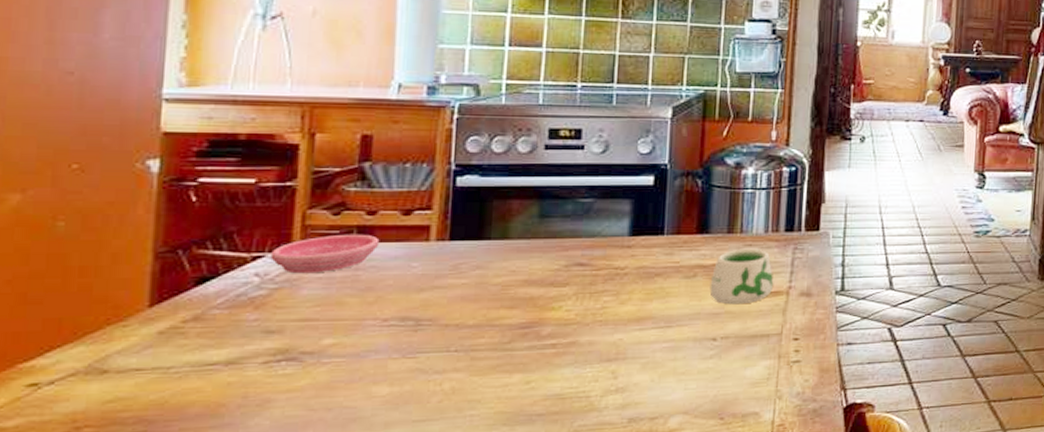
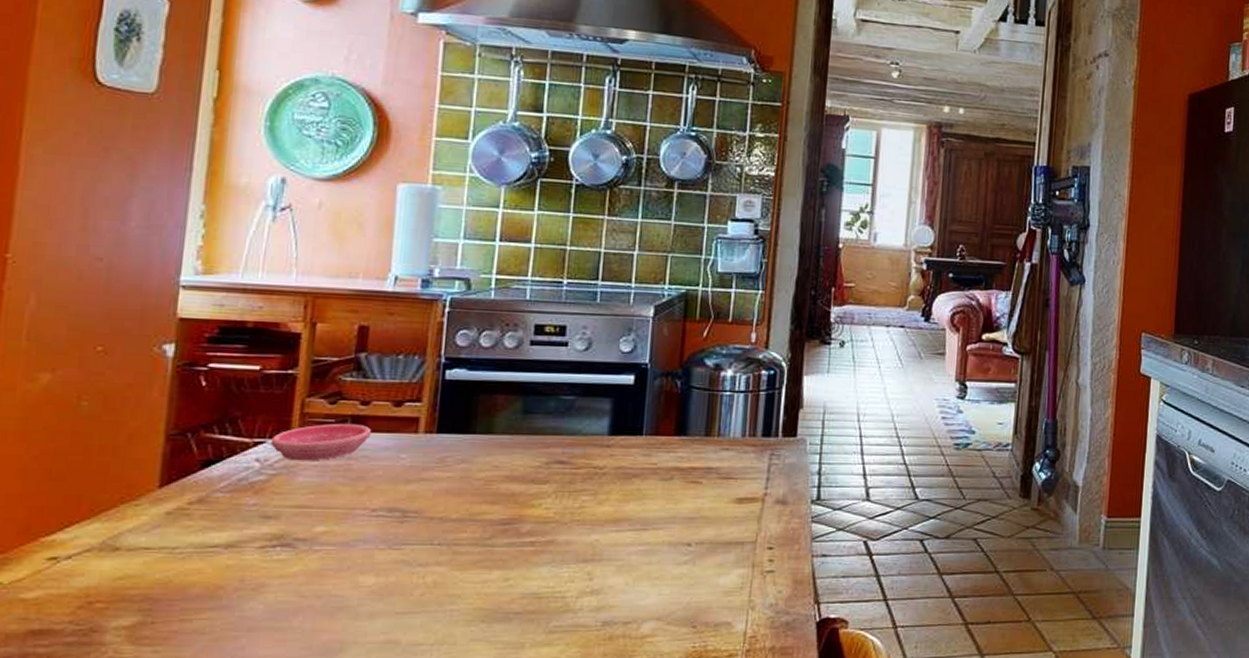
mug: present [709,248,774,305] -> none [685,452,750,510]

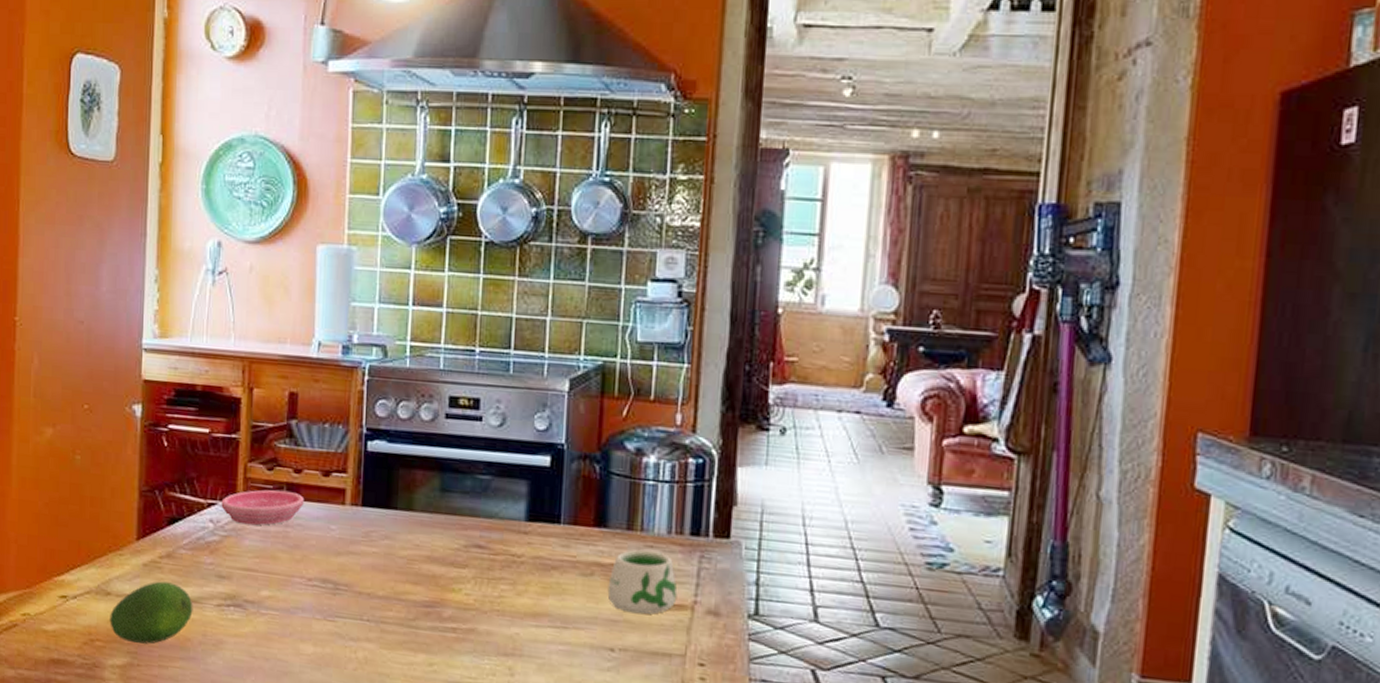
fruit: none [116,529,229,598] -> present [110,581,193,644]
mug: none [685,452,750,510] -> present [607,550,678,614]

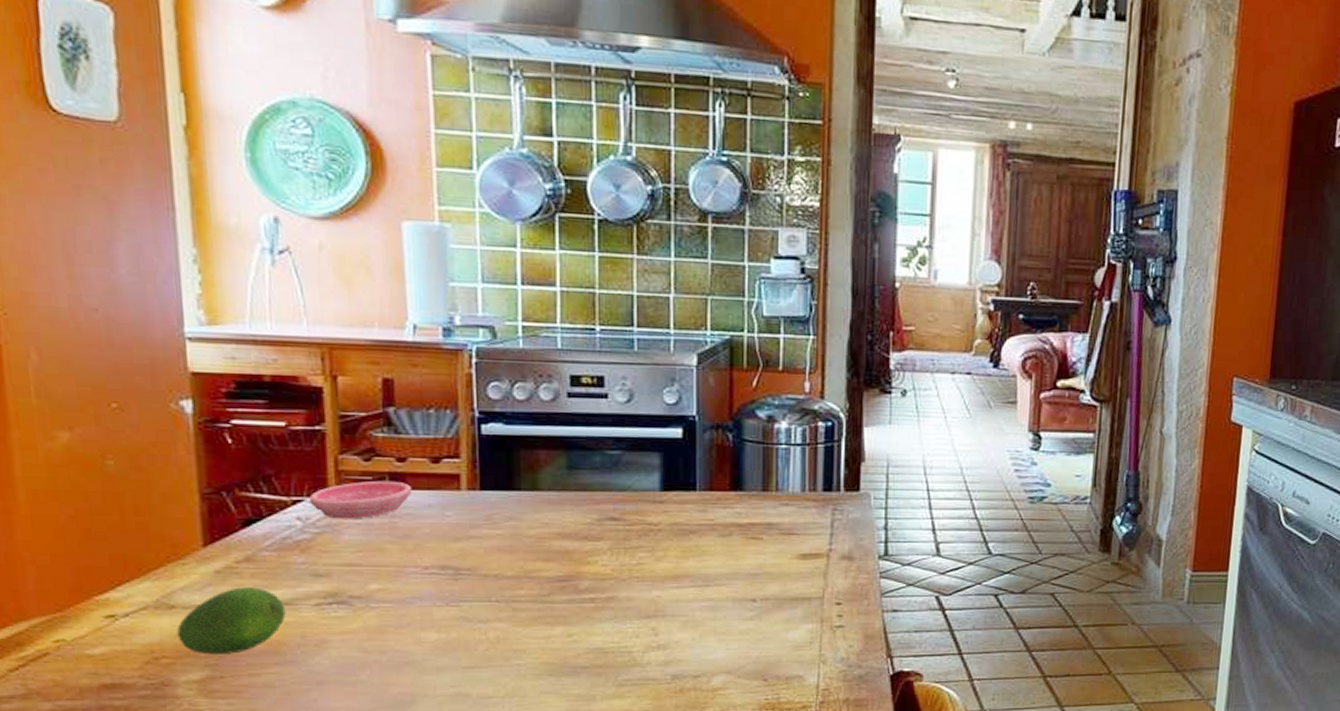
mug: present [607,550,678,614] -> none [746,508,814,566]

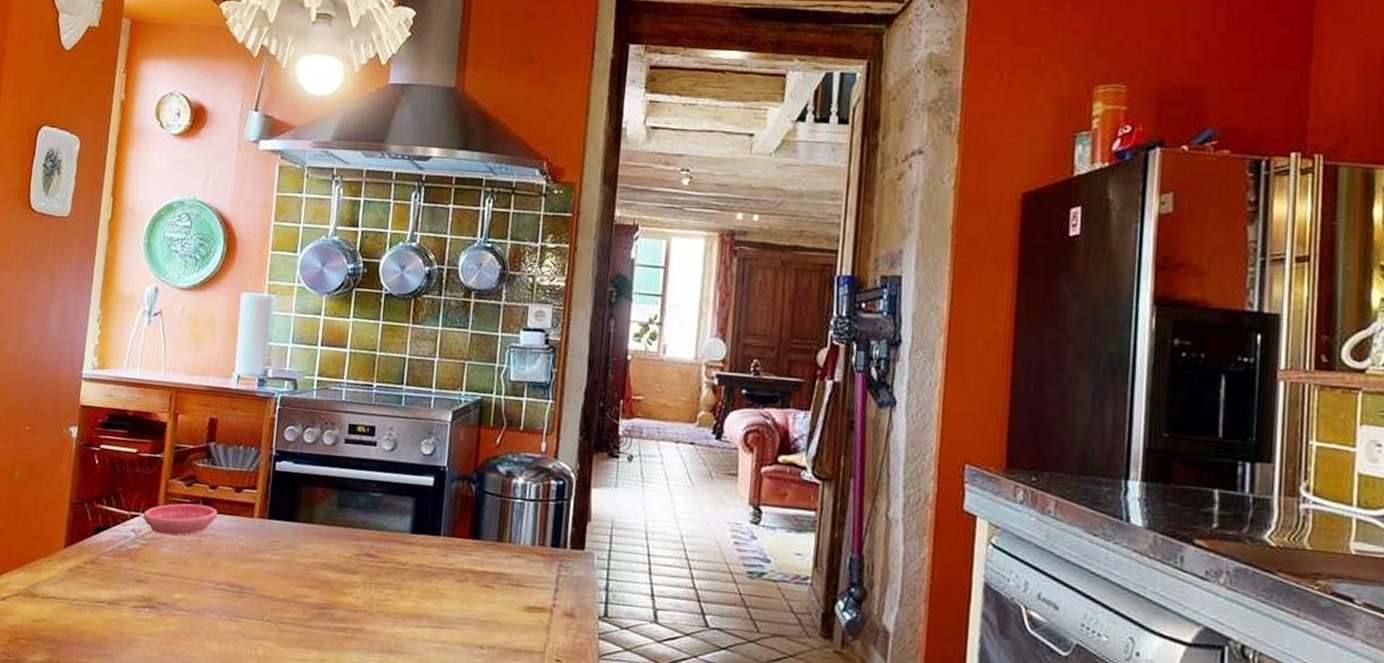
fruit: present [177,587,286,654] -> none [34,584,112,642]

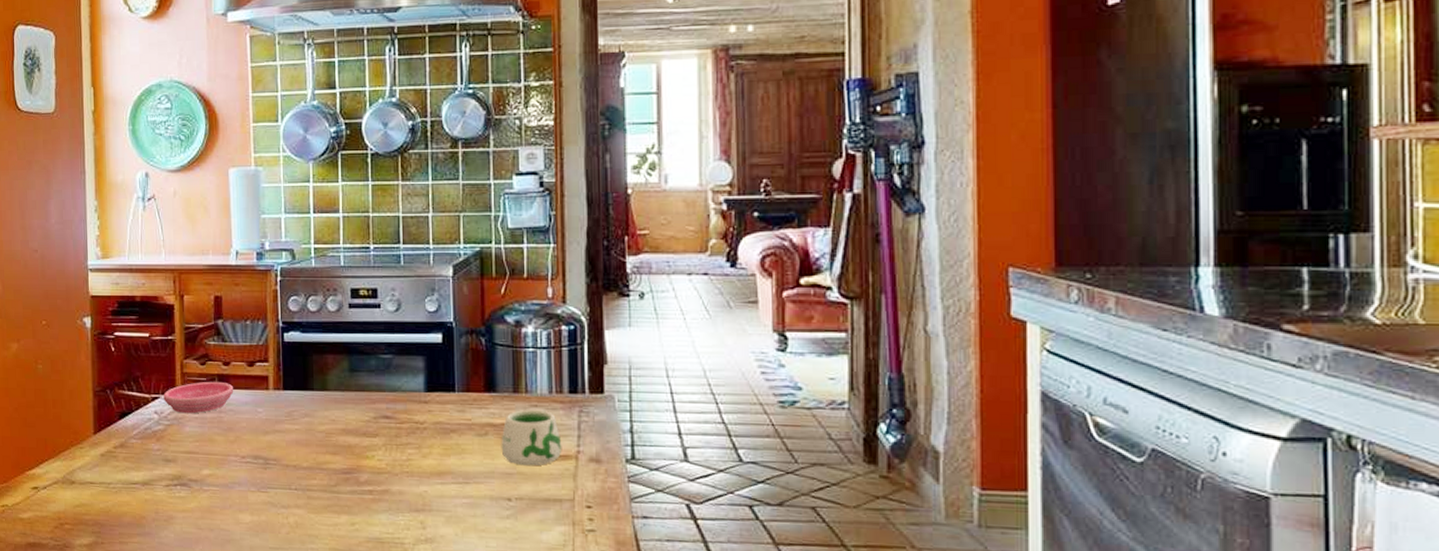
mug: none [479,559,539,616] -> present [501,409,562,466]

